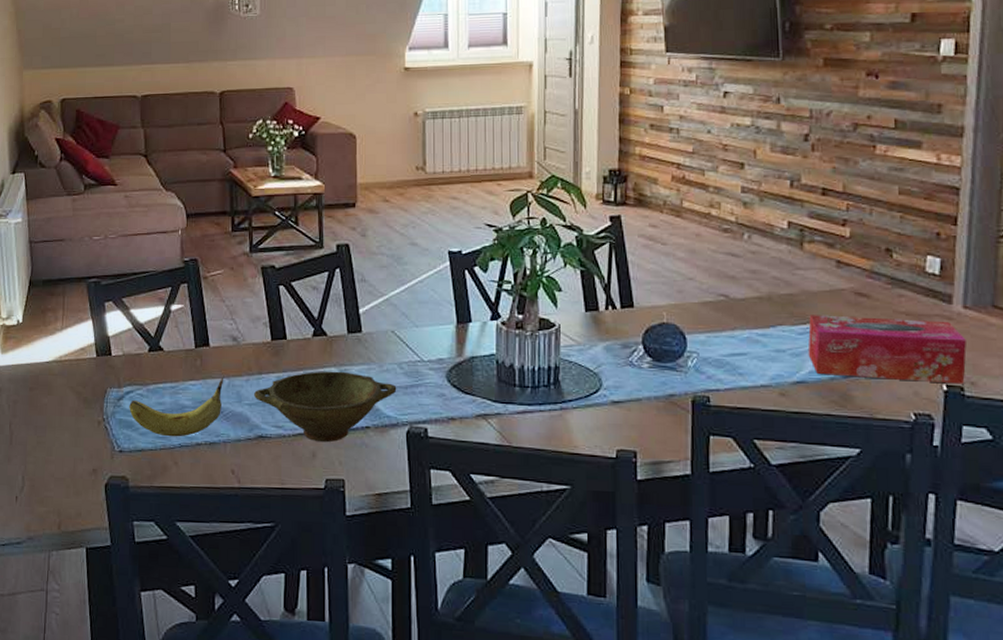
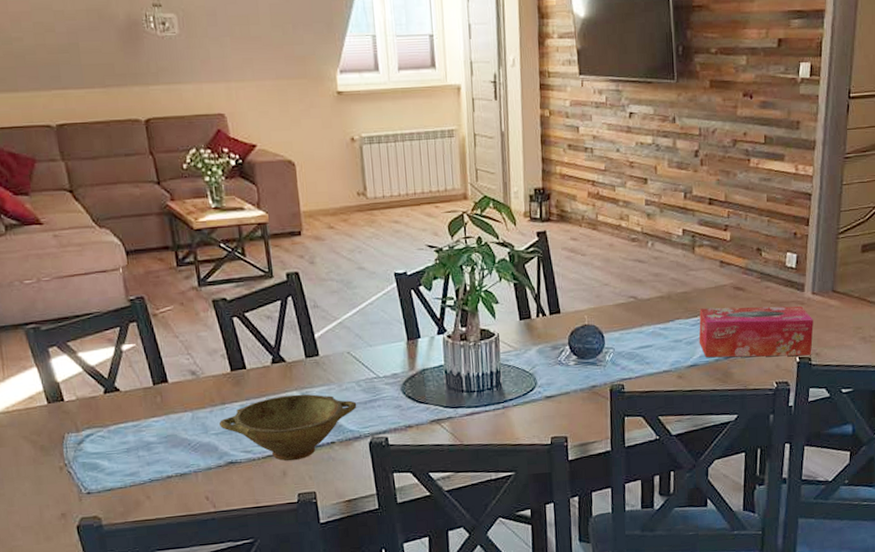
fruit: present [129,374,224,437] -> none [91,407,189,474]

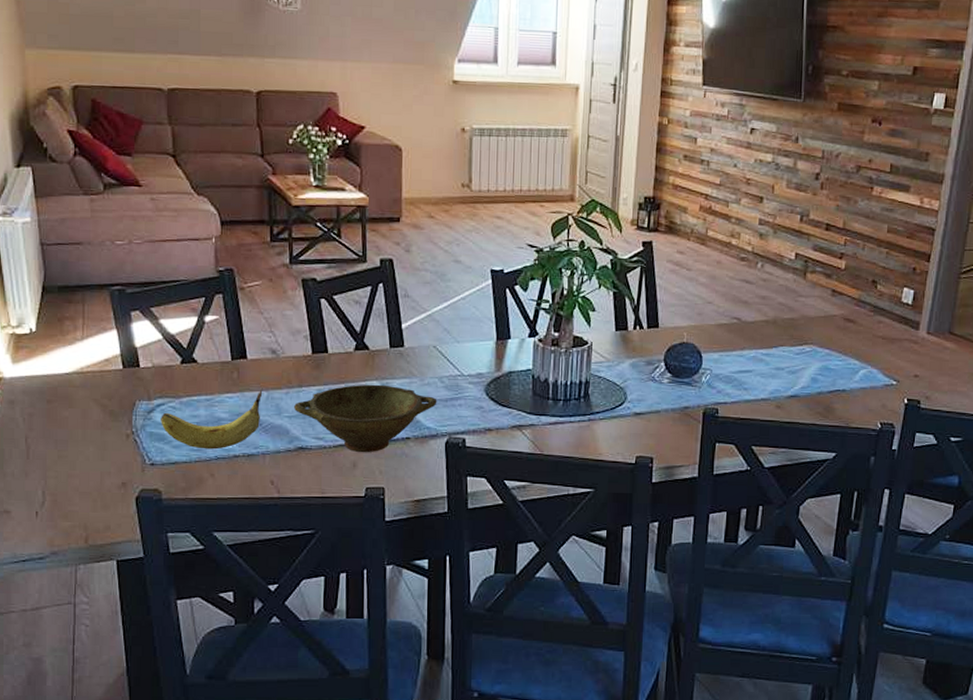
fruit: none [91,407,189,474] -> present [161,386,263,450]
tissue box: present [698,305,814,358] -> none [802,337,926,398]

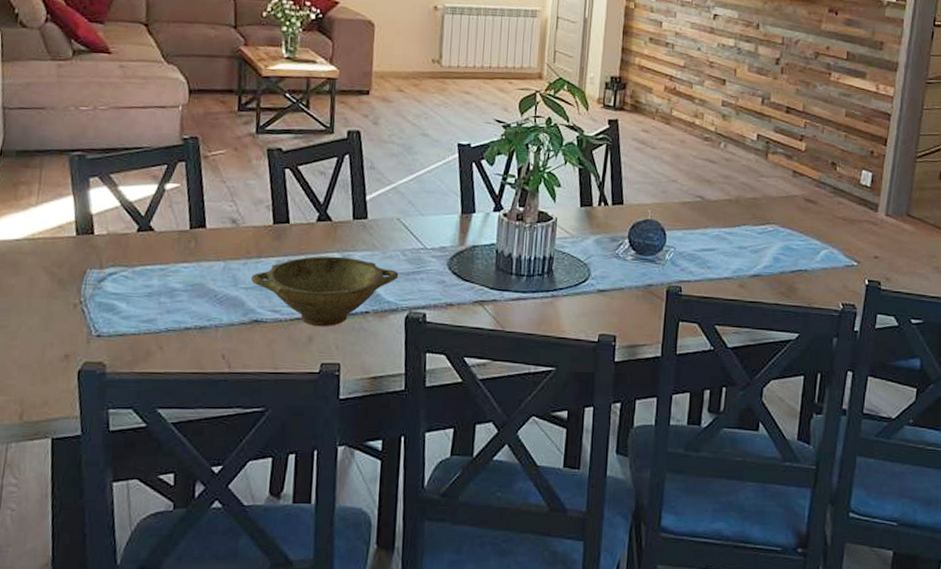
fruit: present [161,386,263,450] -> none [111,256,221,321]

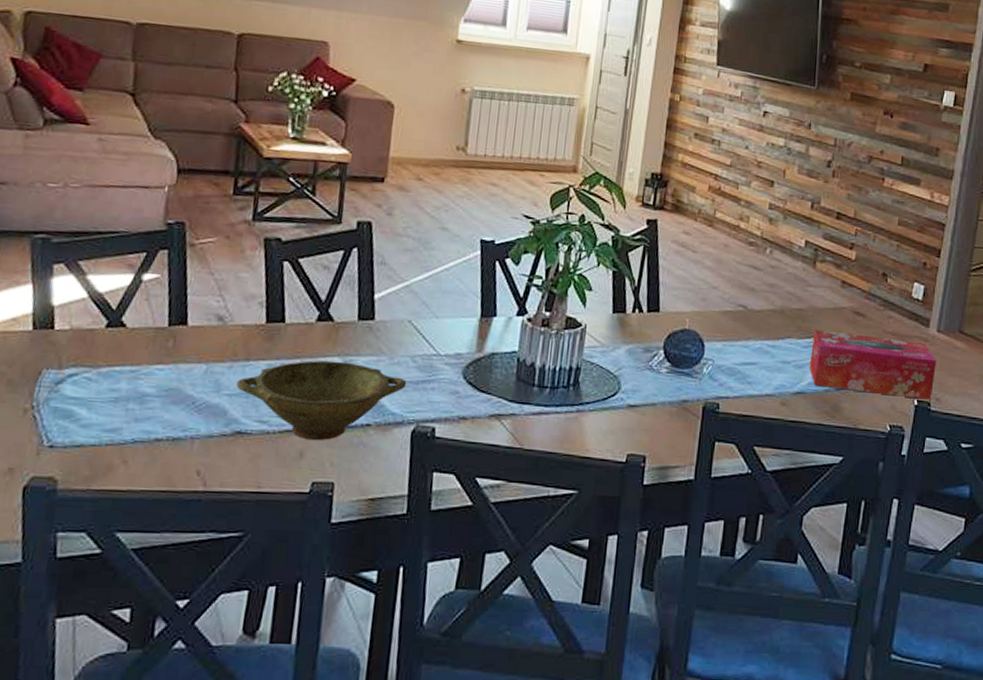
tissue box: none [764,217,885,279] -> present [809,330,936,400]

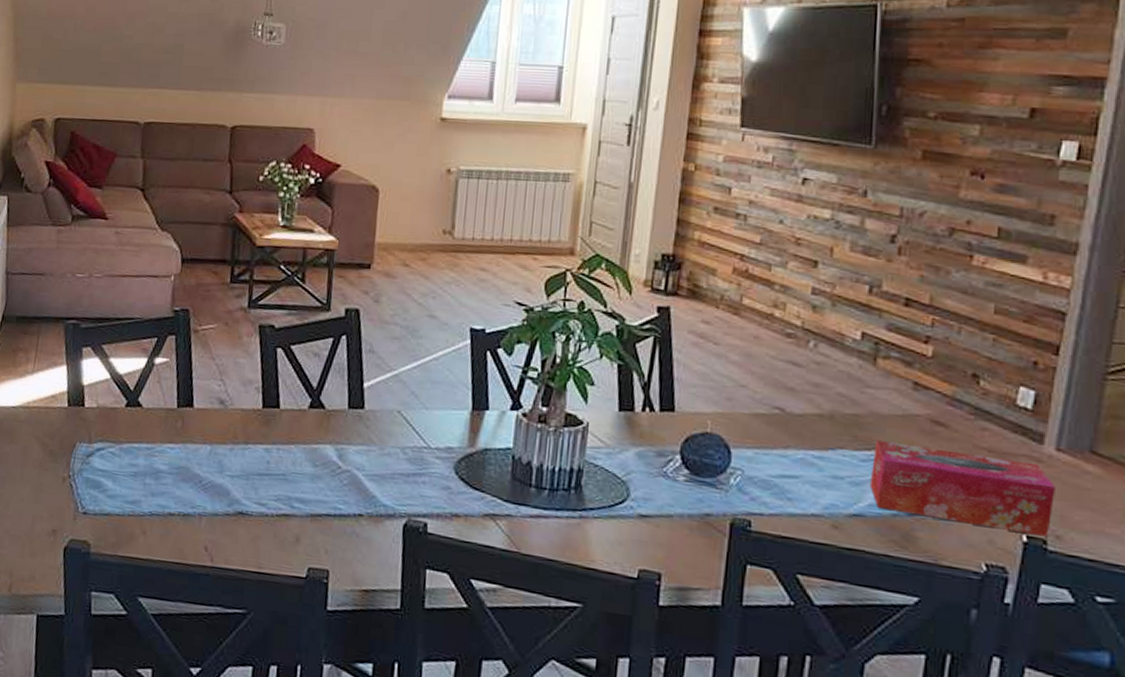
bowl: present [236,360,407,441] -> none [237,447,398,527]

